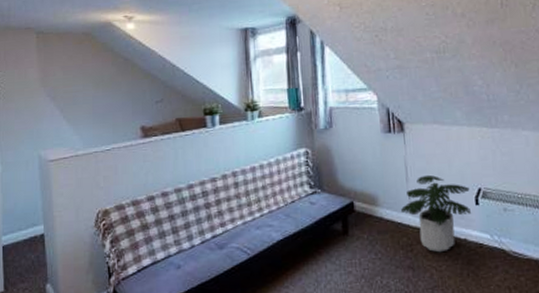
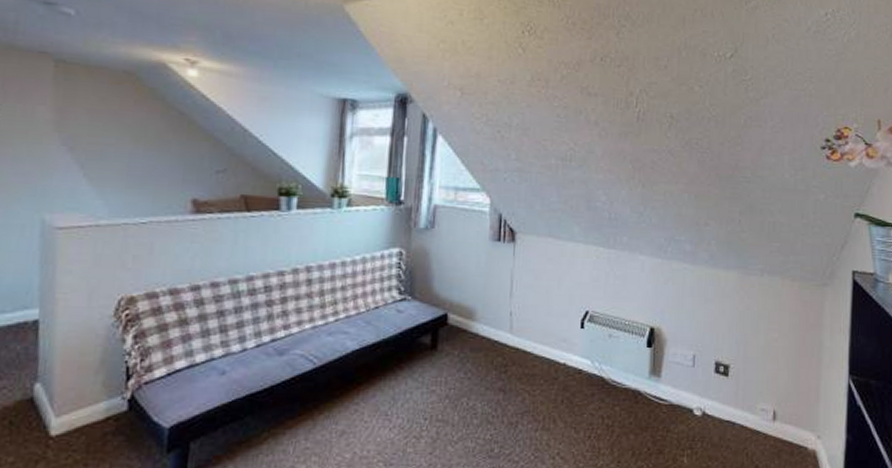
potted plant: present [401,174,472,253] -> none [500,291,577,376]

